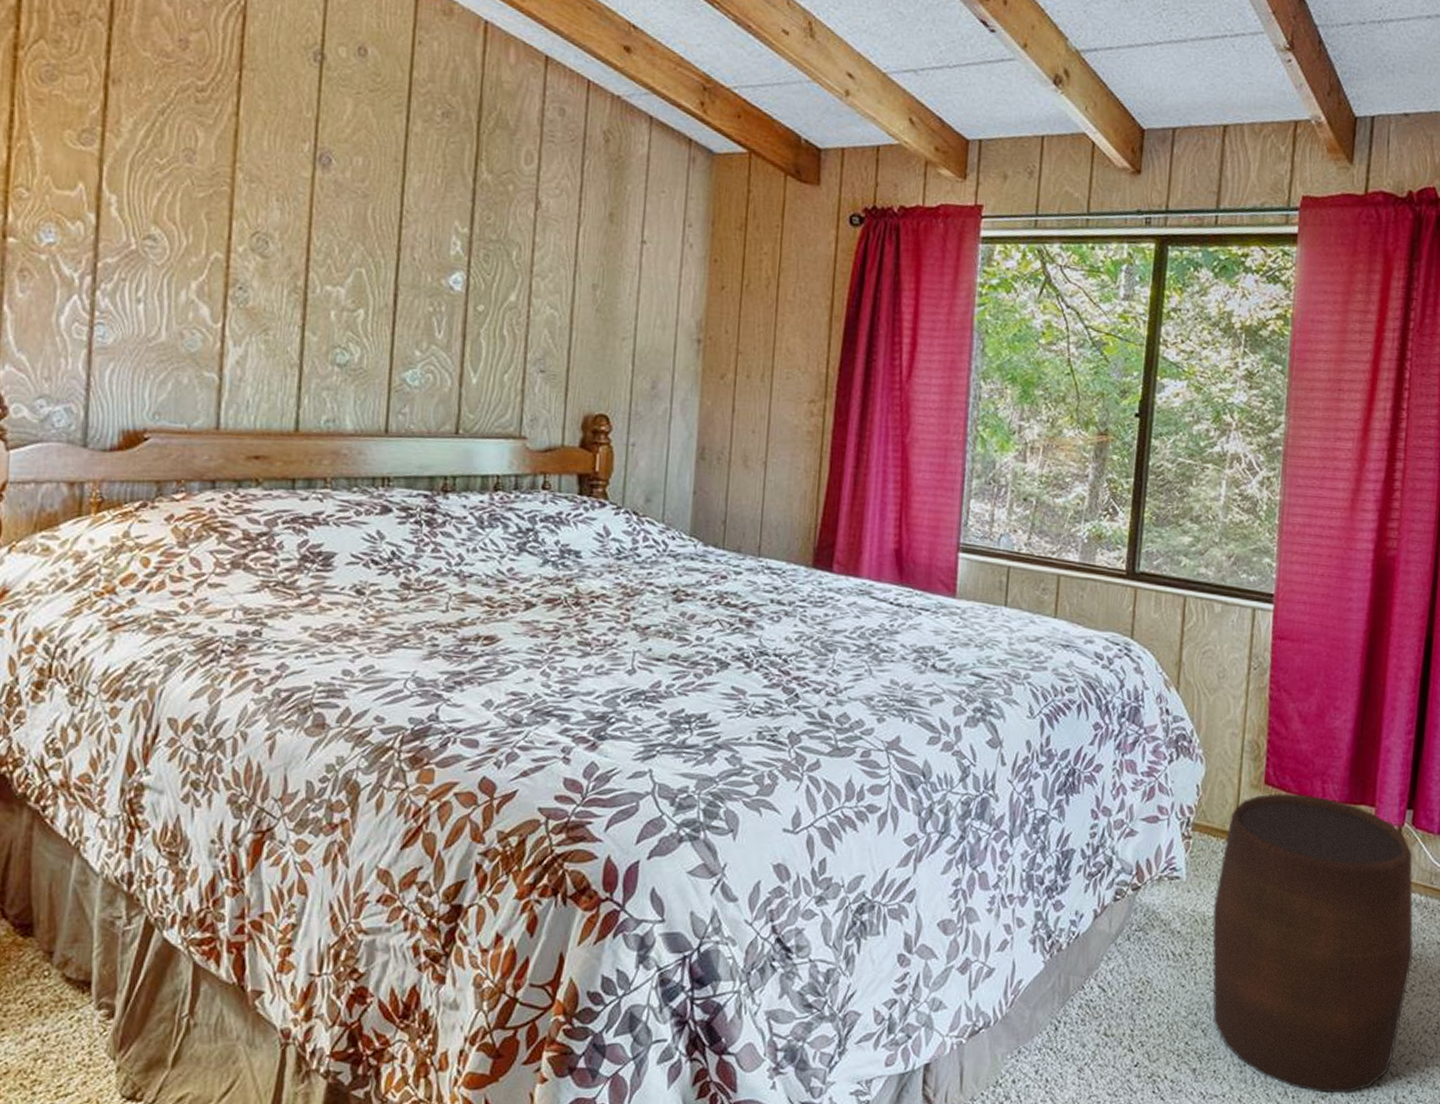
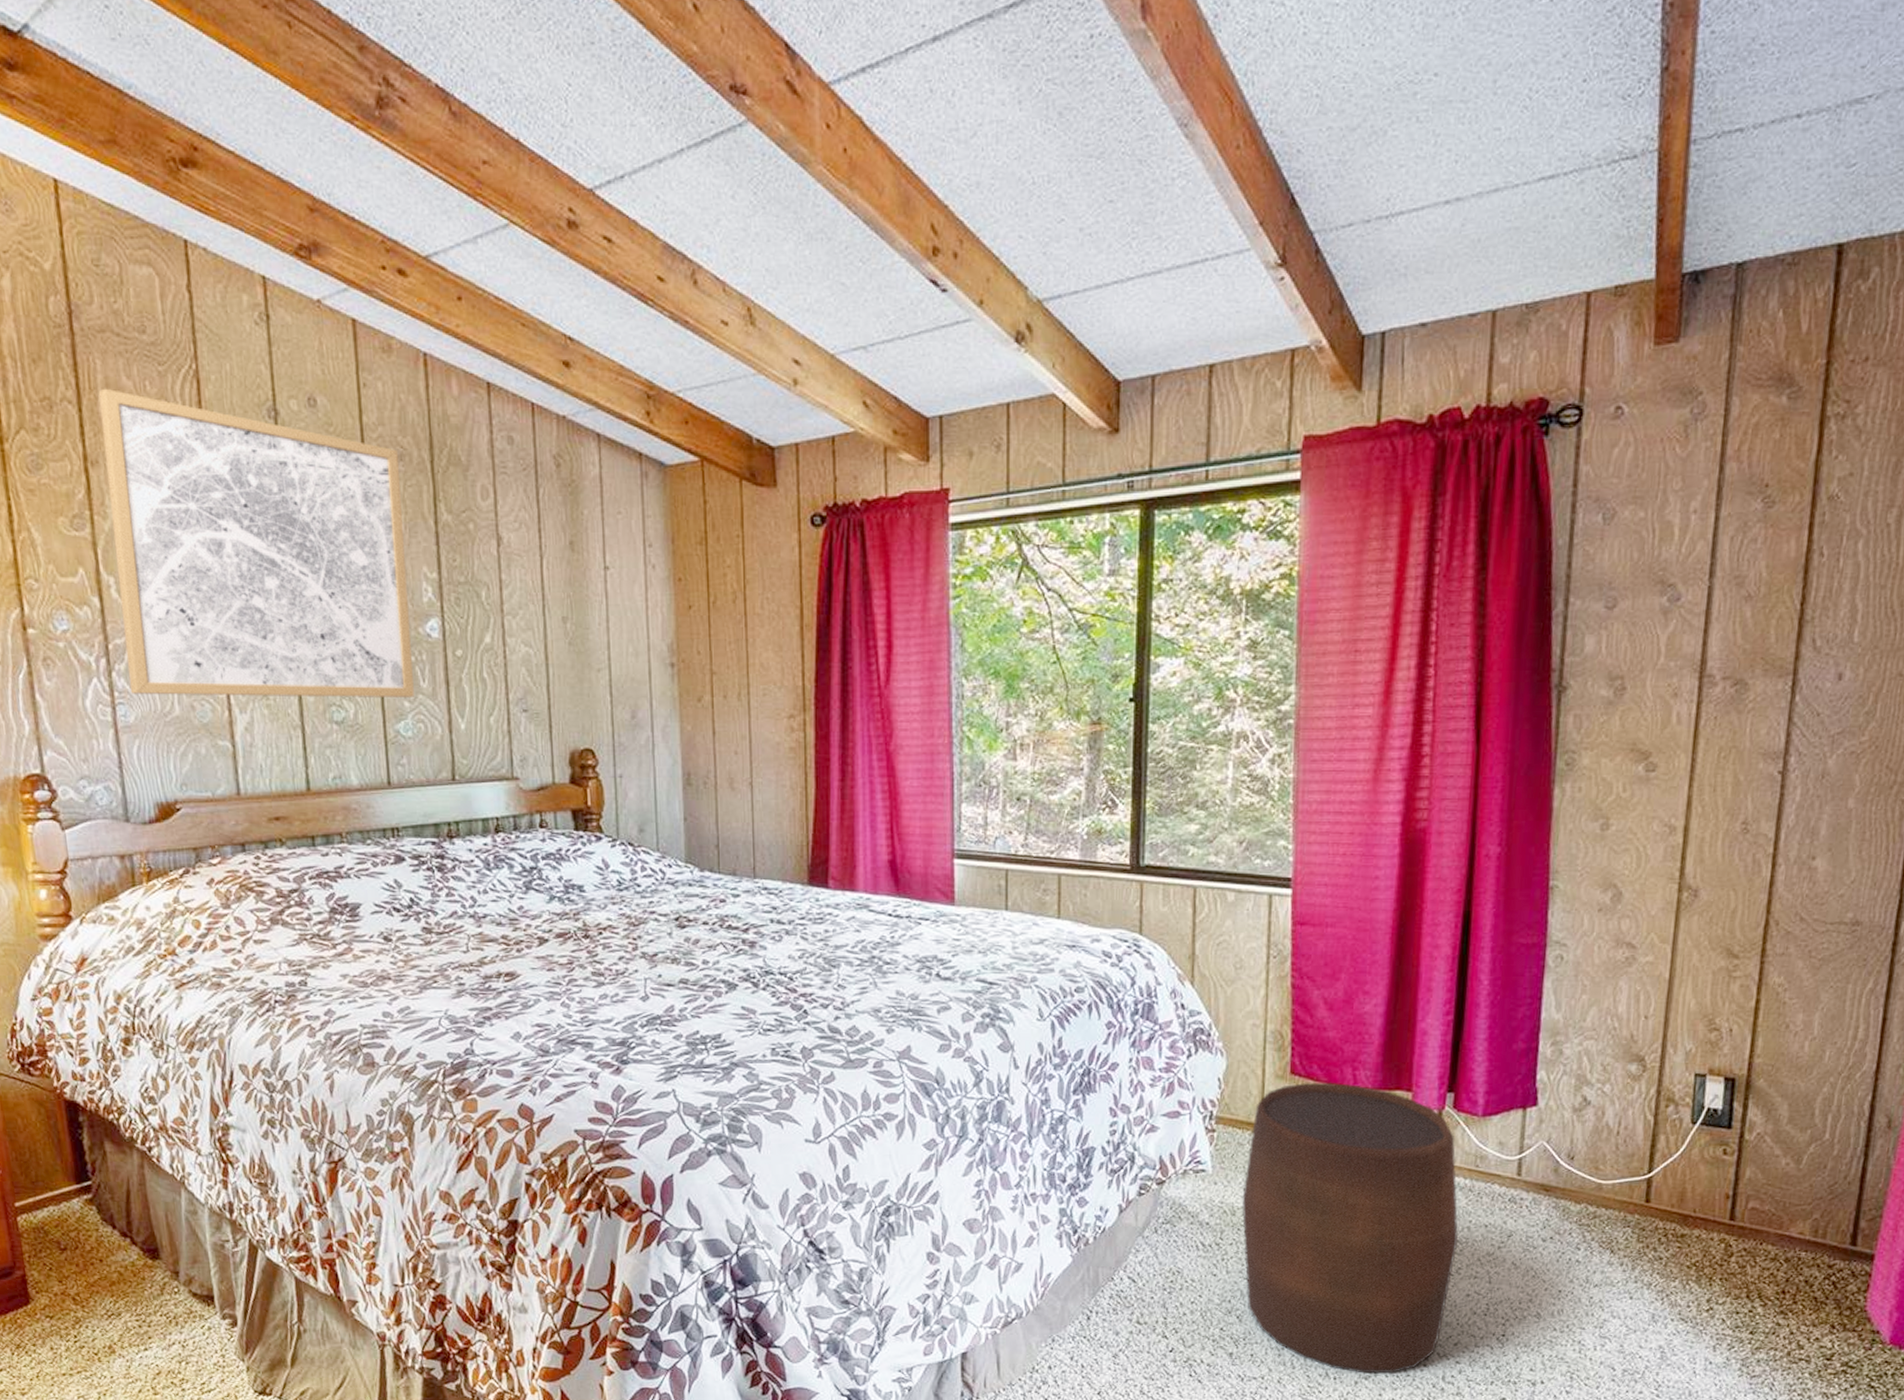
wall art: none [113,12,445,347] -> present [98,389,414,697]

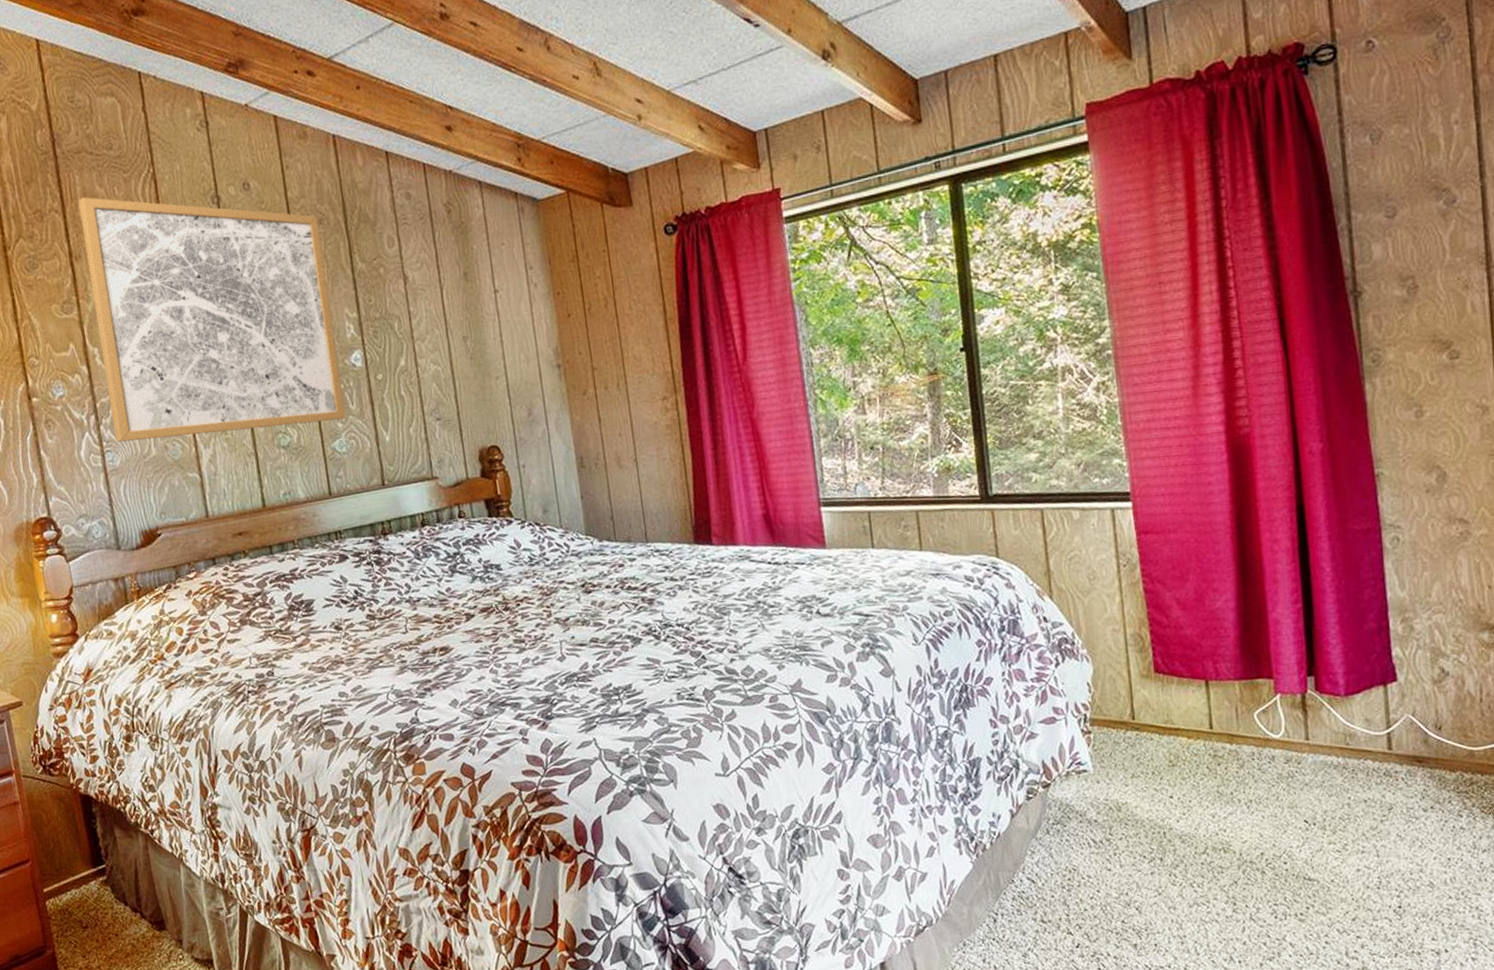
stool: present [1242,1082,1459,1374] -> none [1125,676,1341,955]

